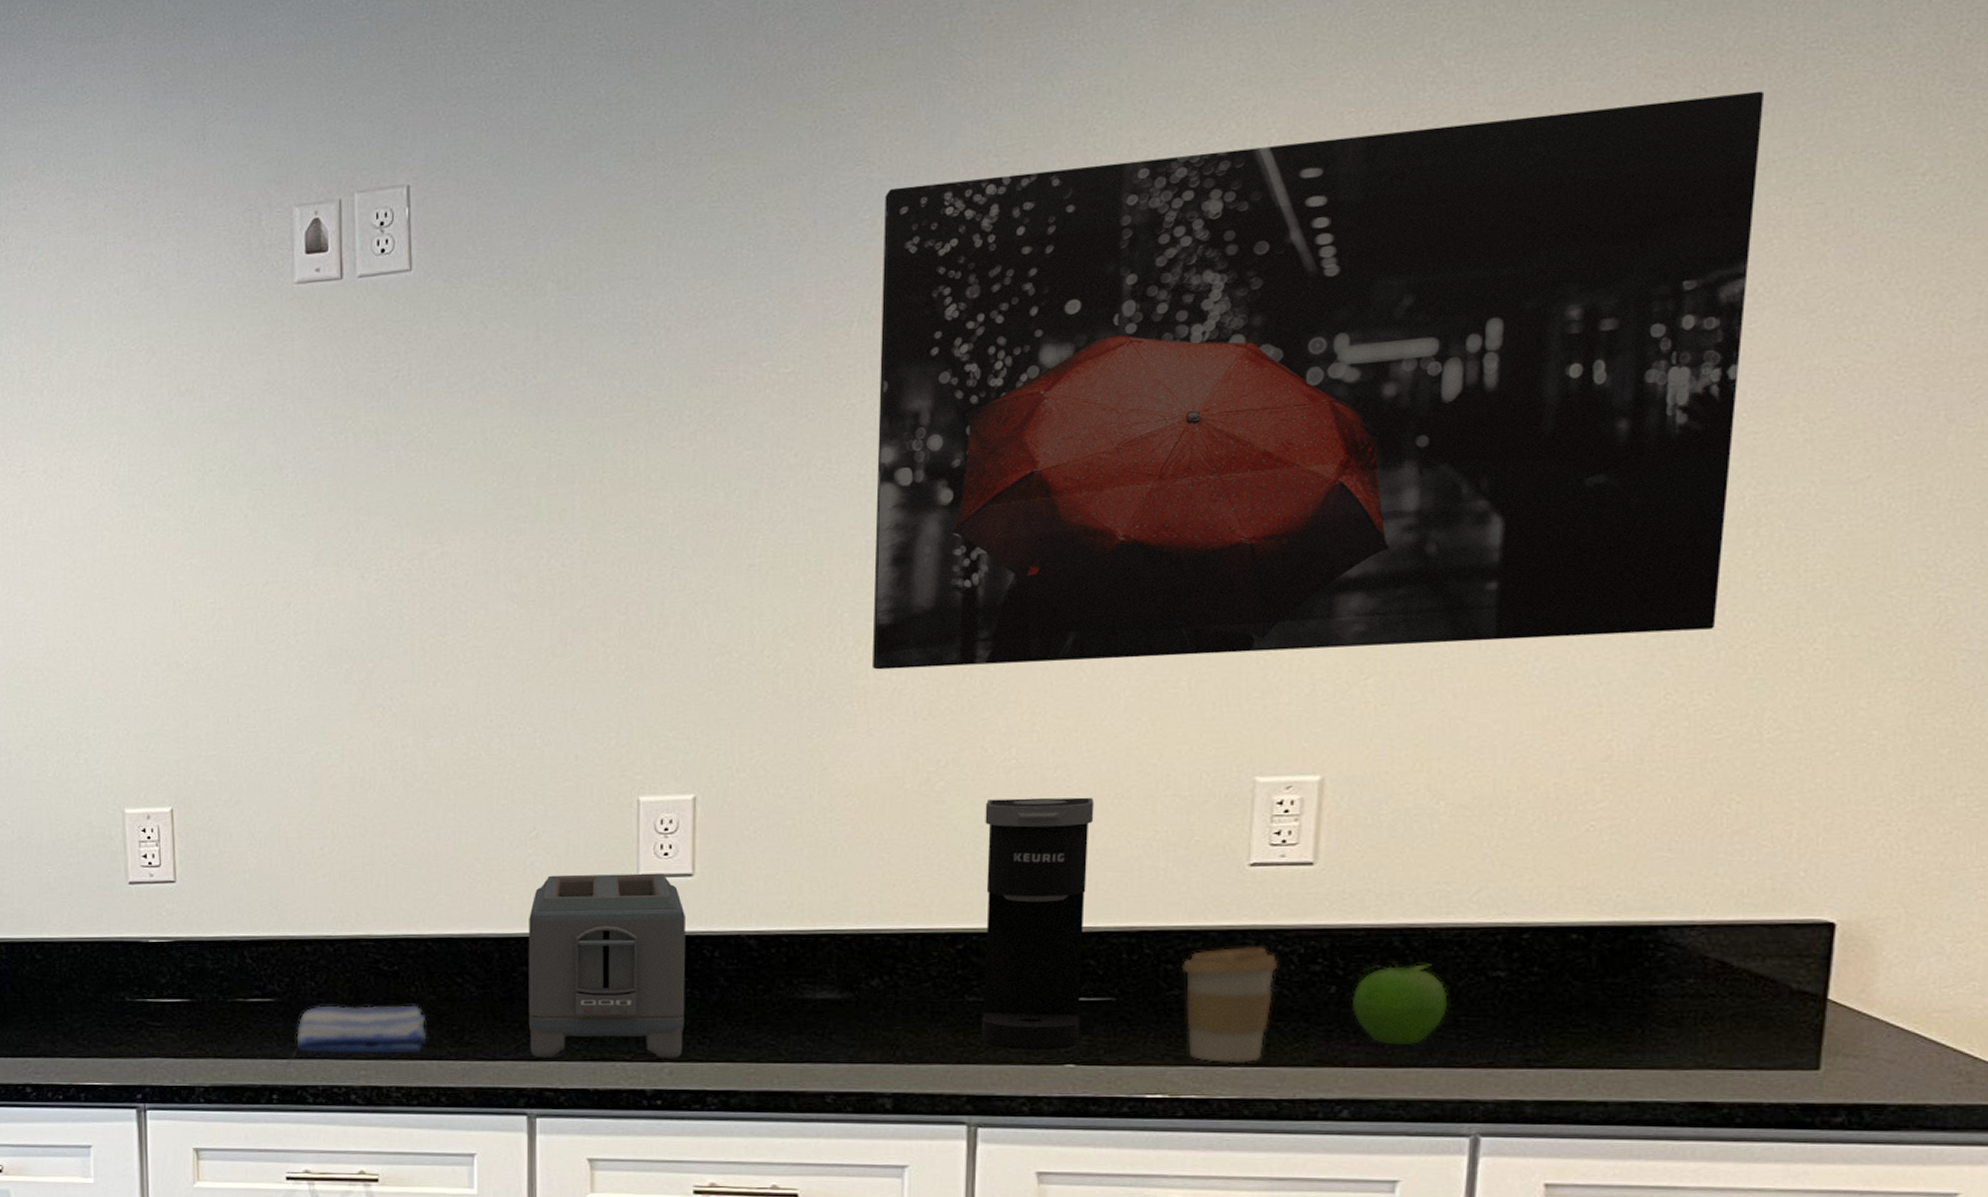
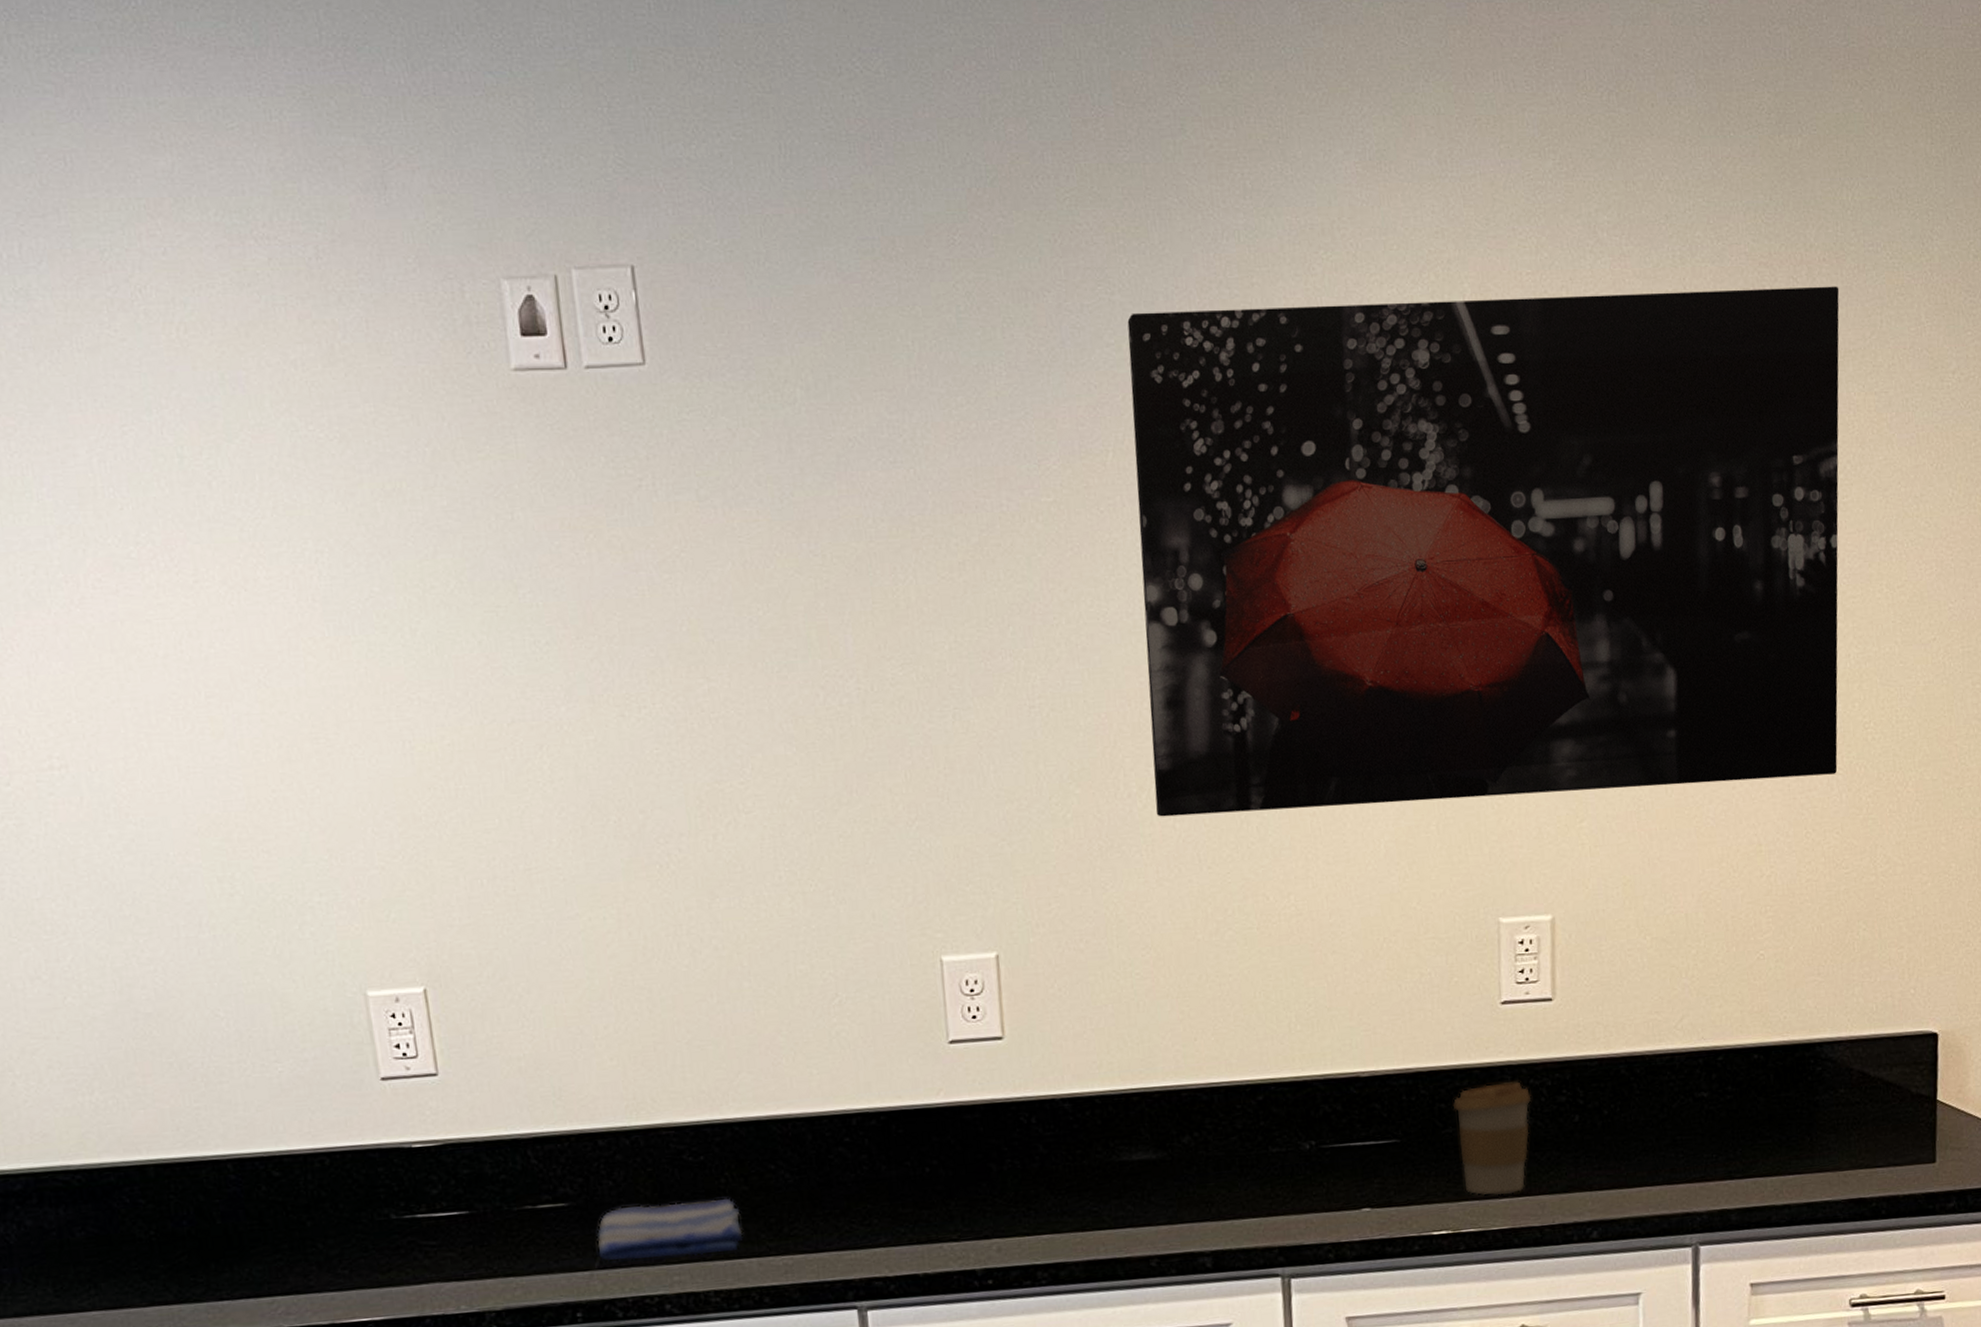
toaster: present [528,873,686,1058] -> none [839,1037,1009,1245]
coffee maker: present [981,797,1094,1050] -> none [1271,942,1372,1198]
fruit: present [1351,959,1448,1046] -> none [1591,1086,1667,1168]

